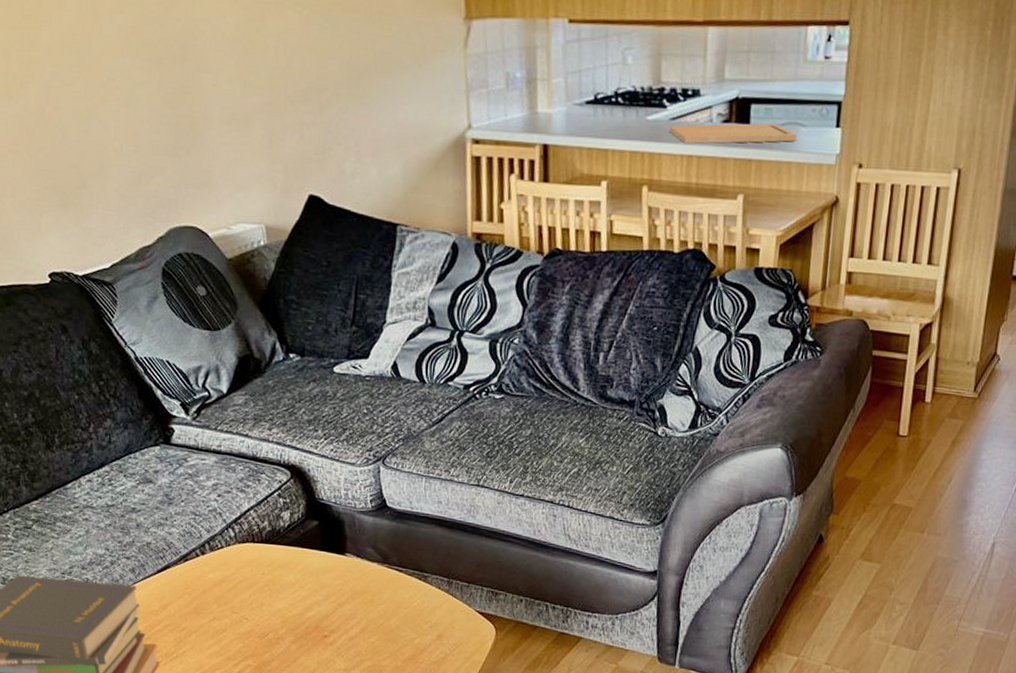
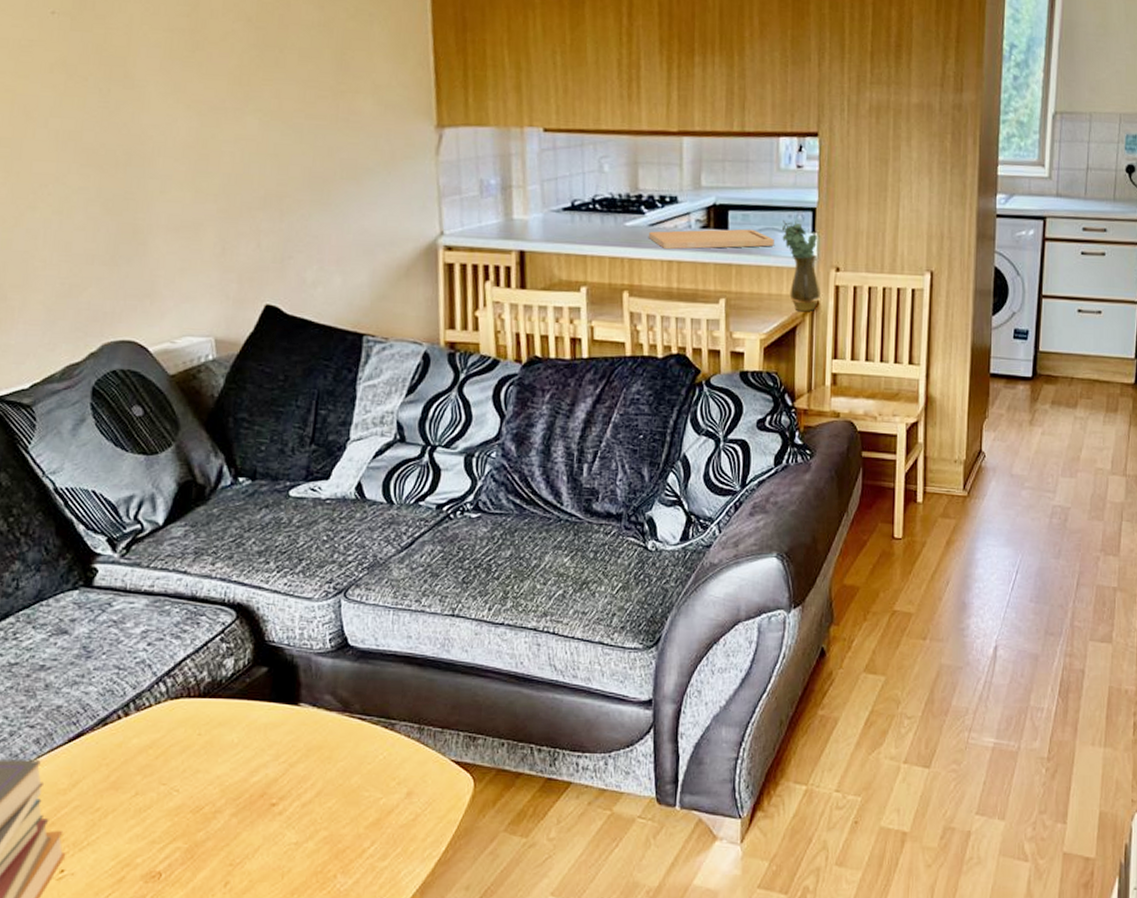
vase: none [804,114,842,209] -> present [781,220,820,311]

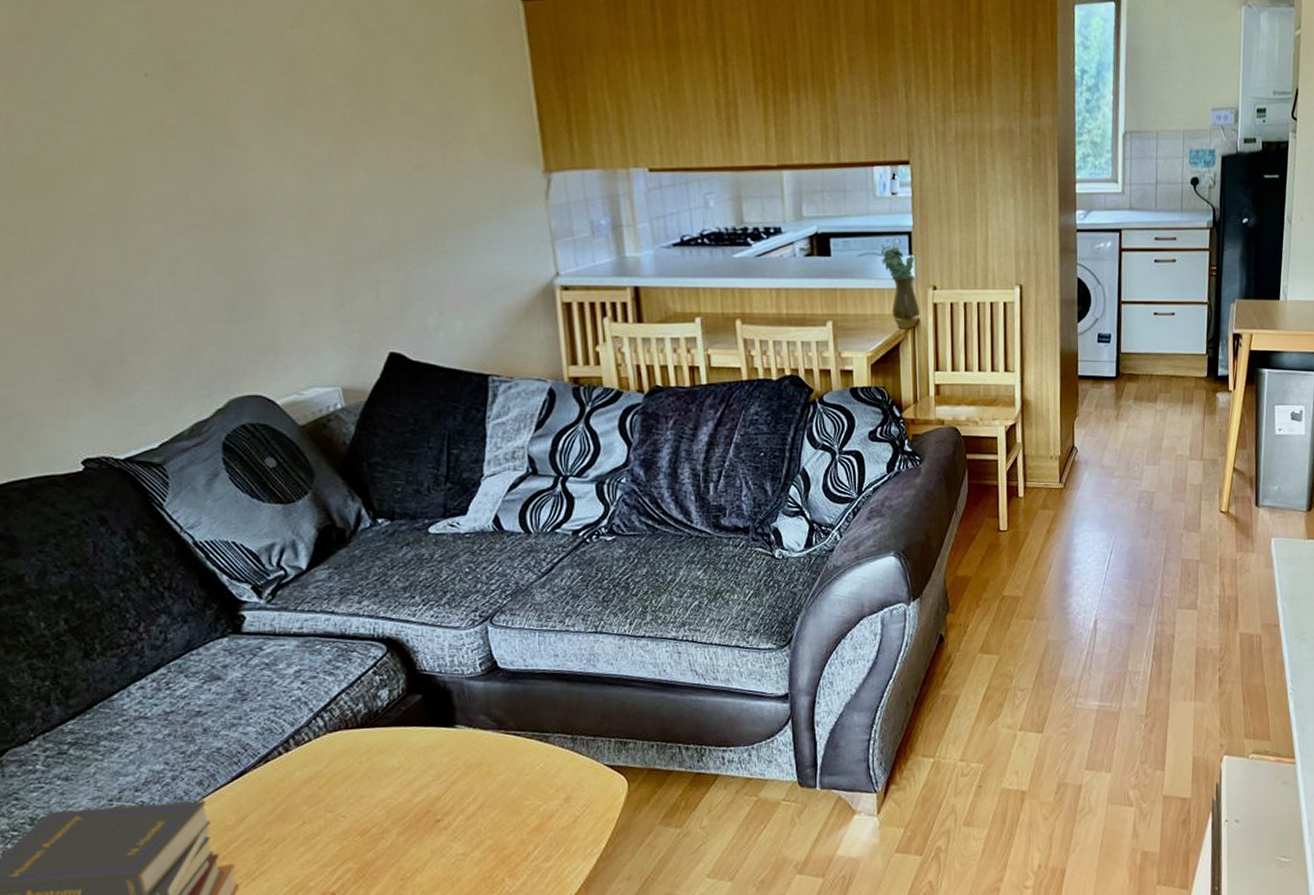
cutting board: present [649,229,774,250] -> none [757,255,875,278]

